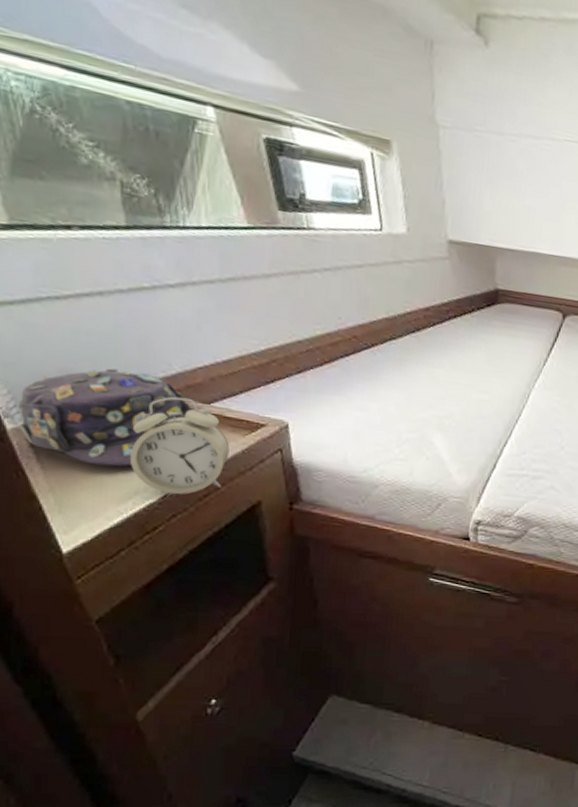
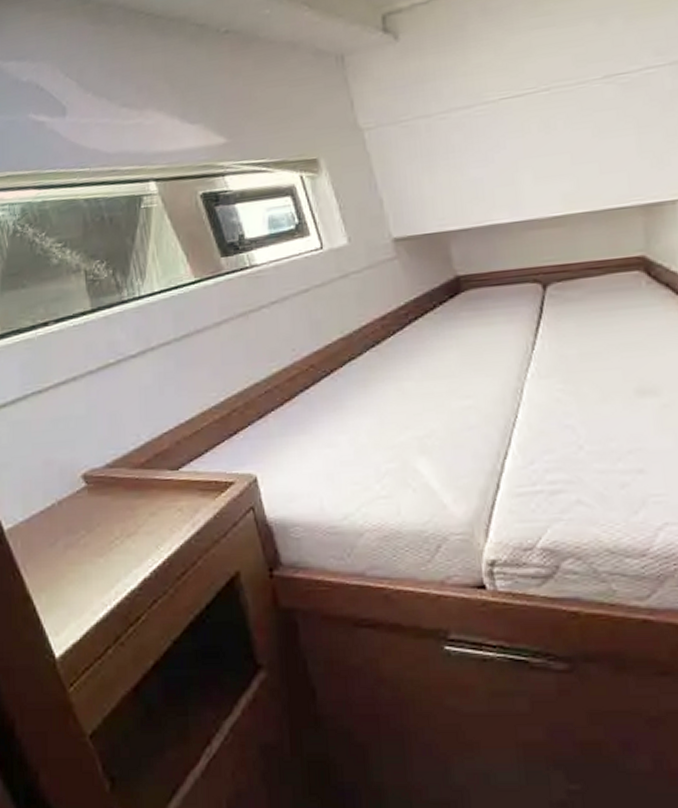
cap: present [19,368,190,467] -> none [13,449,160,555]
alarm clock: present [129,396,230,496] -> none [109,467,202,581]

